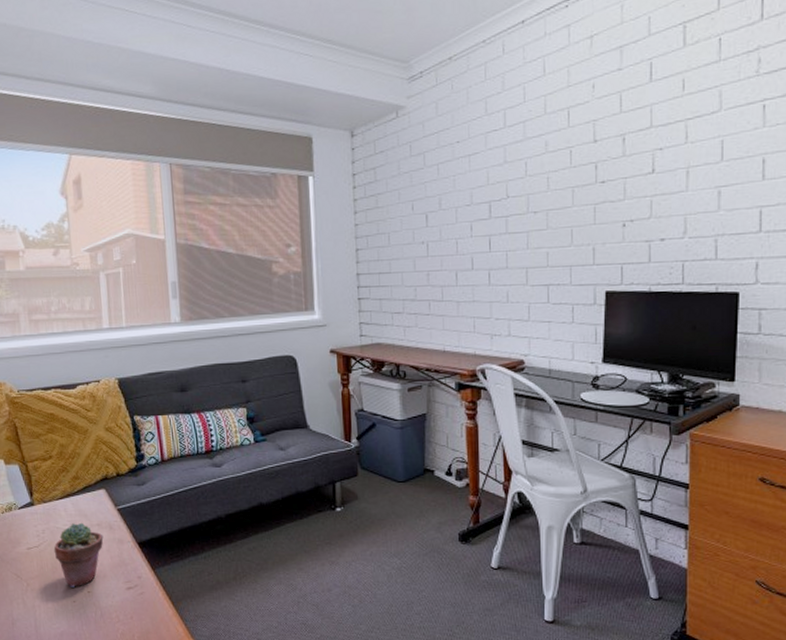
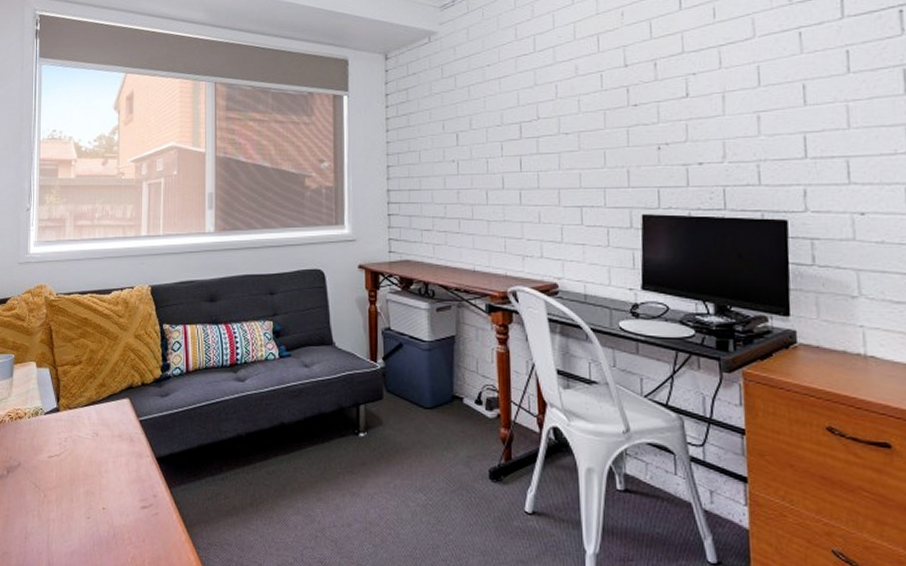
potted succulent: present [53,522,104,587] -> none [74,432,123,502]

